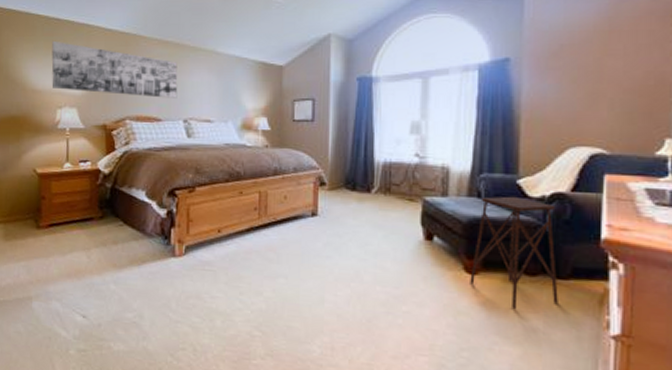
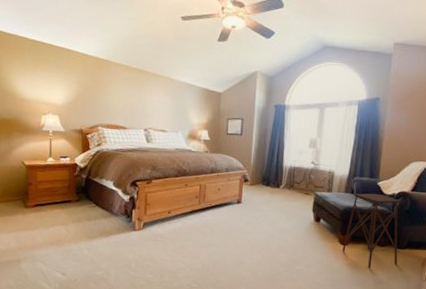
wall art: present [51,40,178,98] -> none [37,60,141,112]

